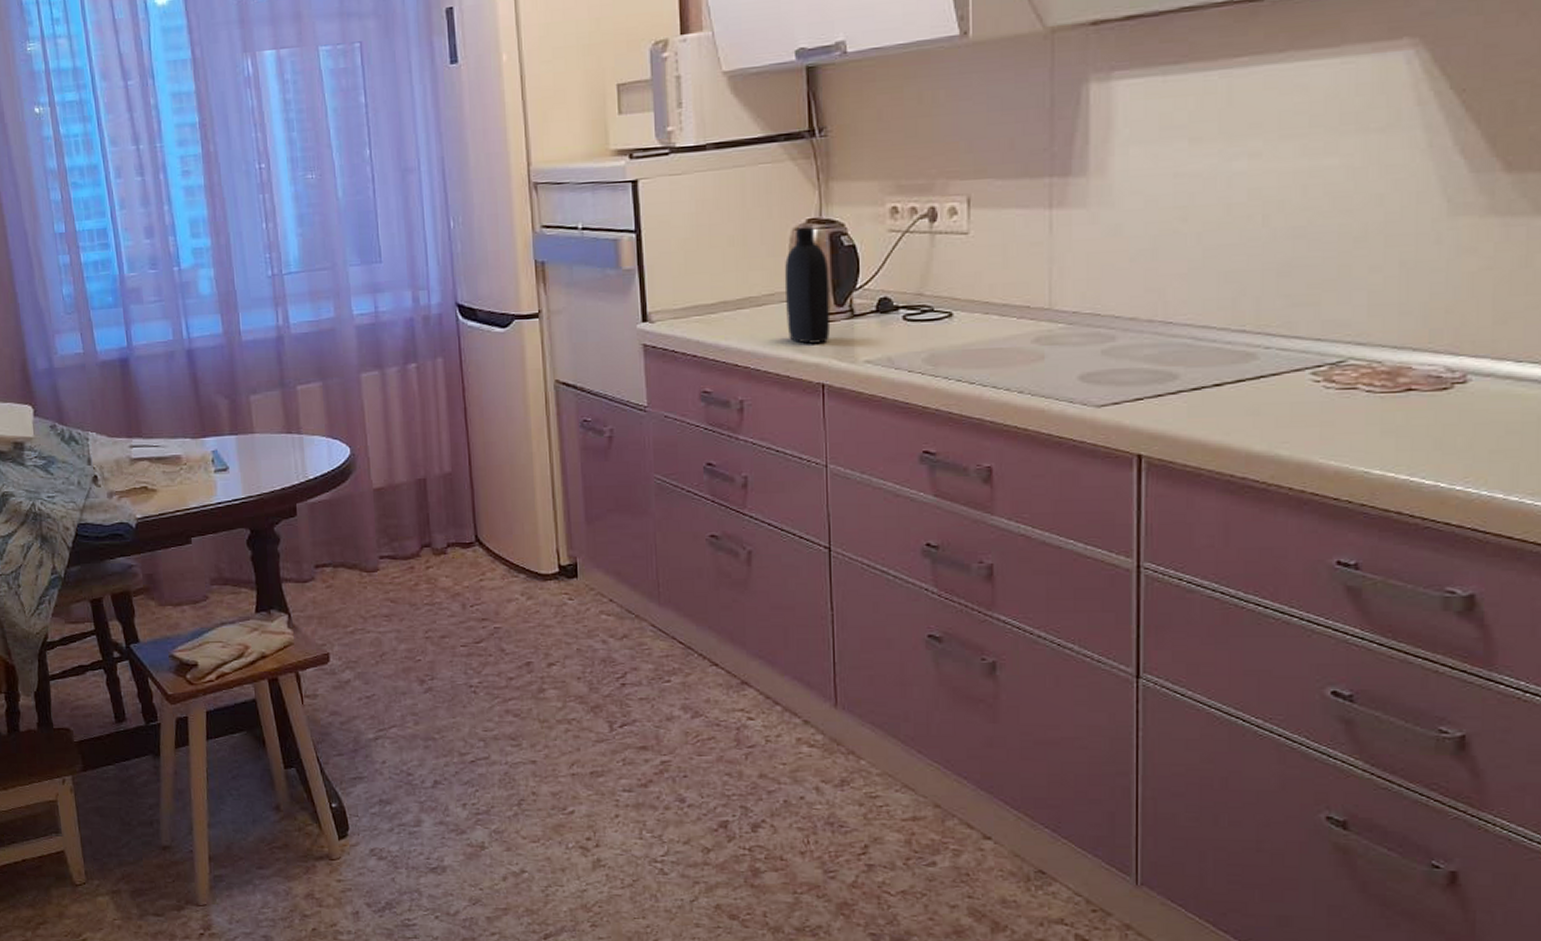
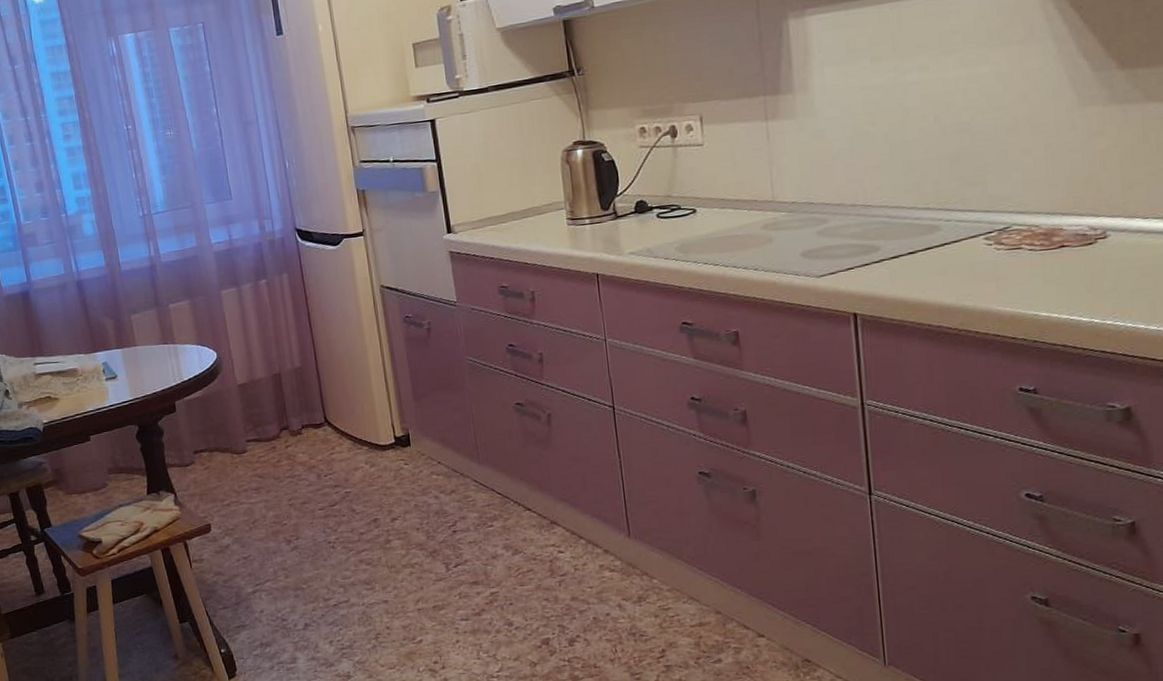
bottle: present [784,226,831,344] -> none [559,147,600,242]

